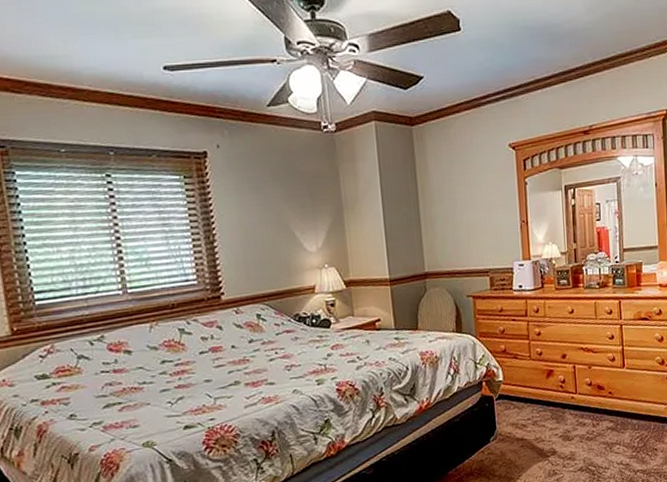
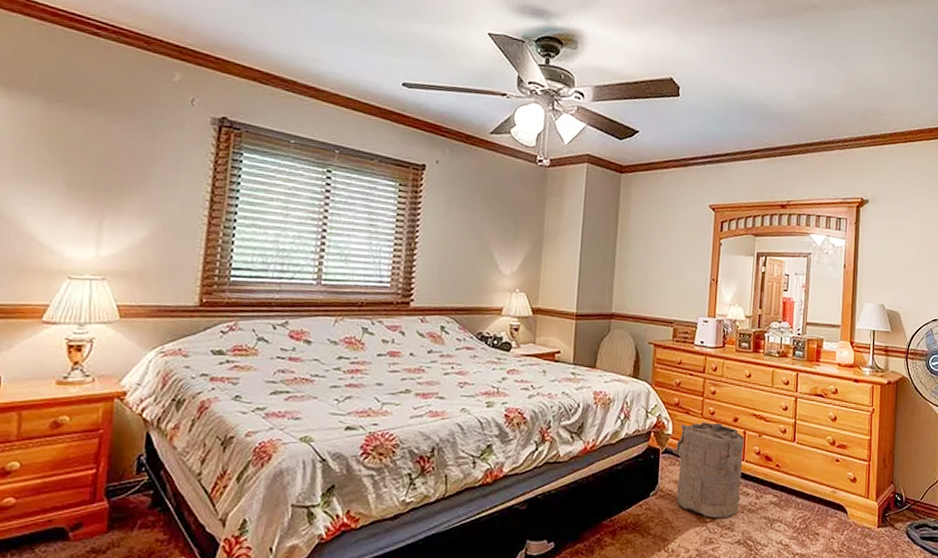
laundry hamper: none [500,361,578,452] -> present [666,422,744,518]

